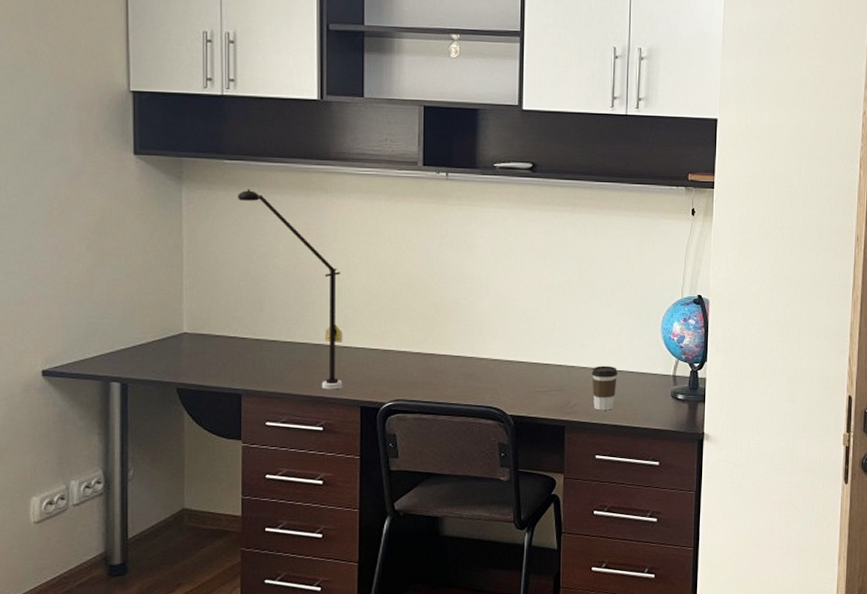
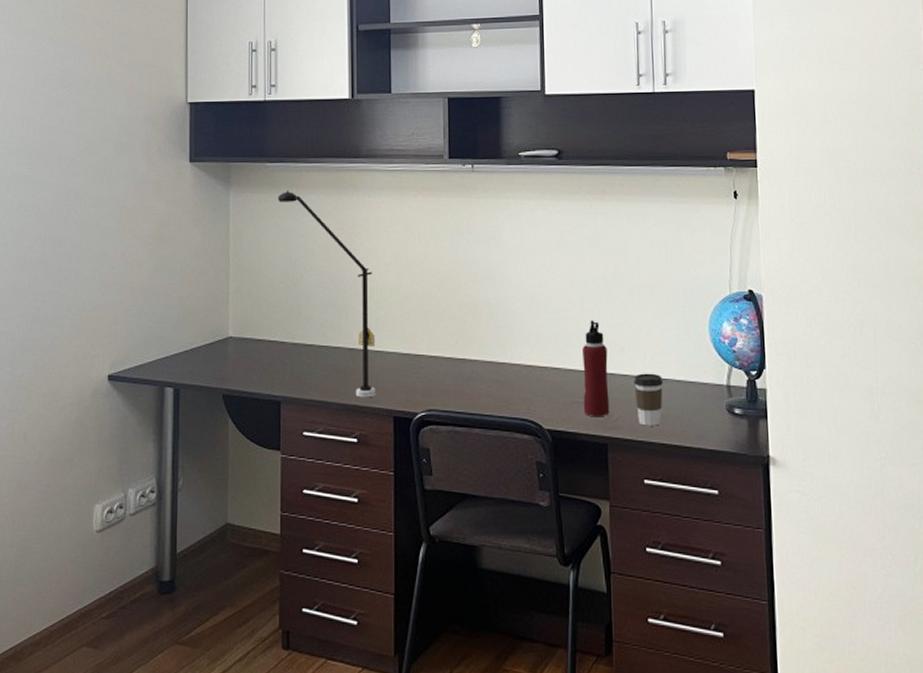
water bottle: none [544,319,569,404] -> present [582,320,610,417]

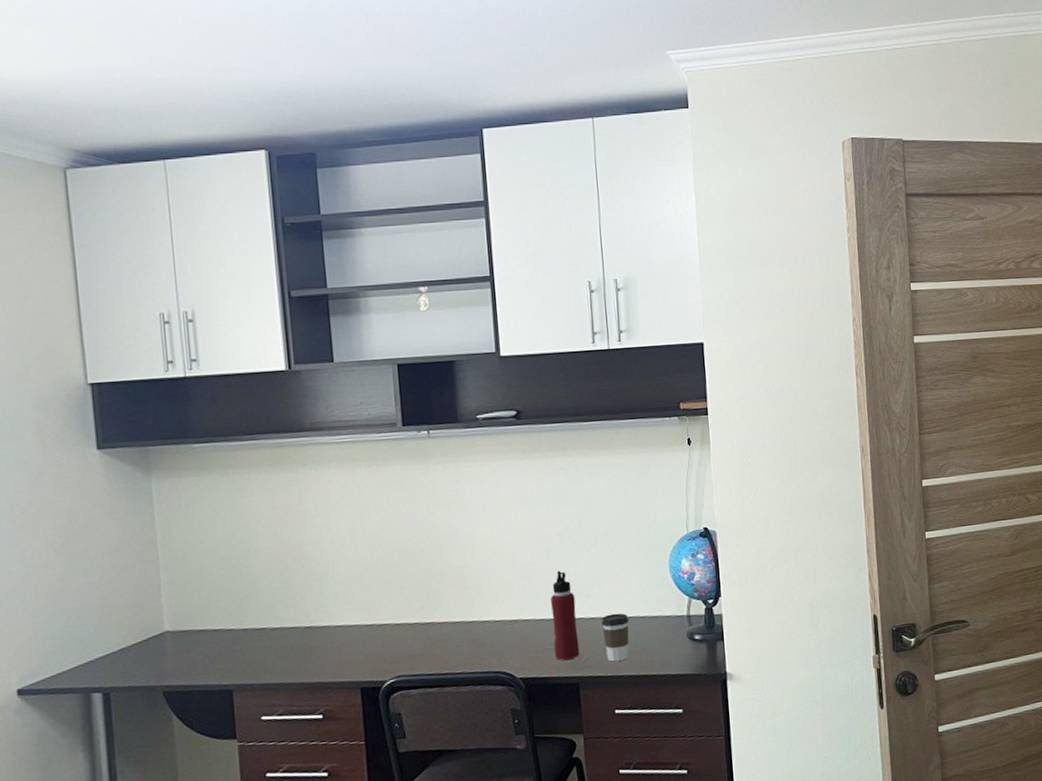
desk lamp: present [277,190,376,398] -> none [209,471,340,675]

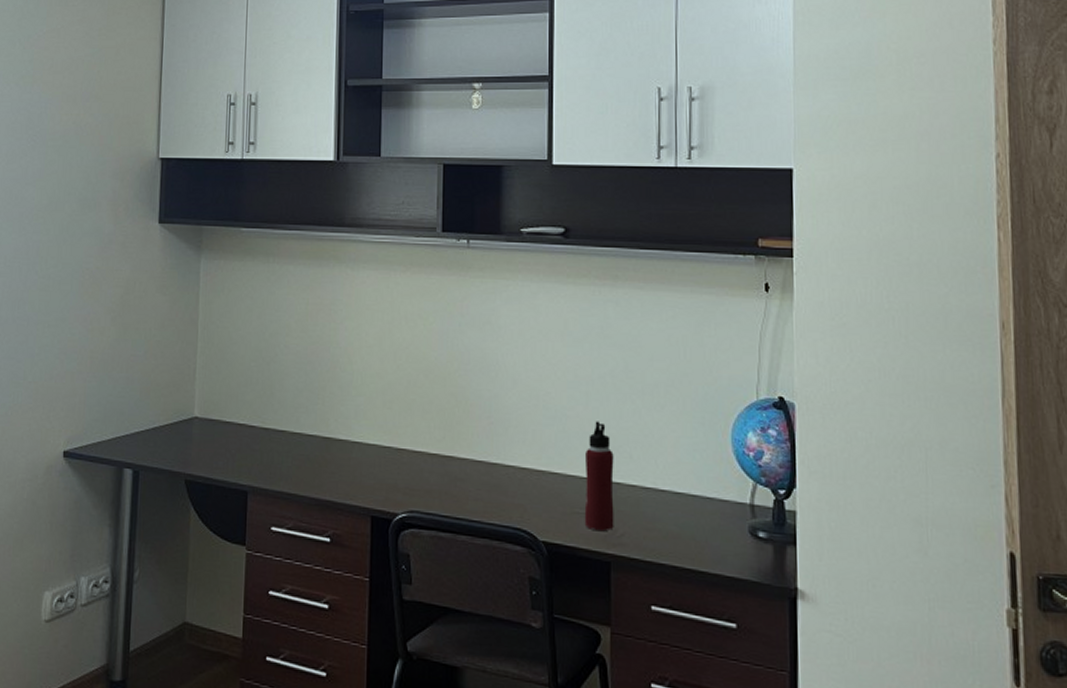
coffee cup: present [601,613,629,662] -> none [642,484,676,546]

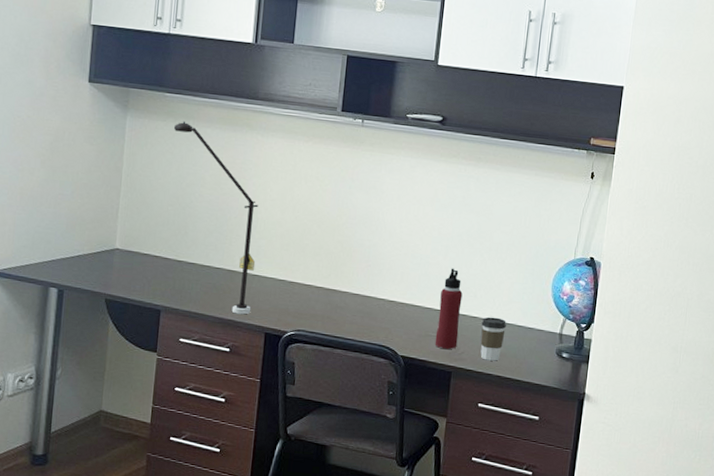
desk lamp: none [252,259,354,494] -> present [173,121,259,315]
coffee cup: none [642,484,676,546] -> present [480,317,506,361]

